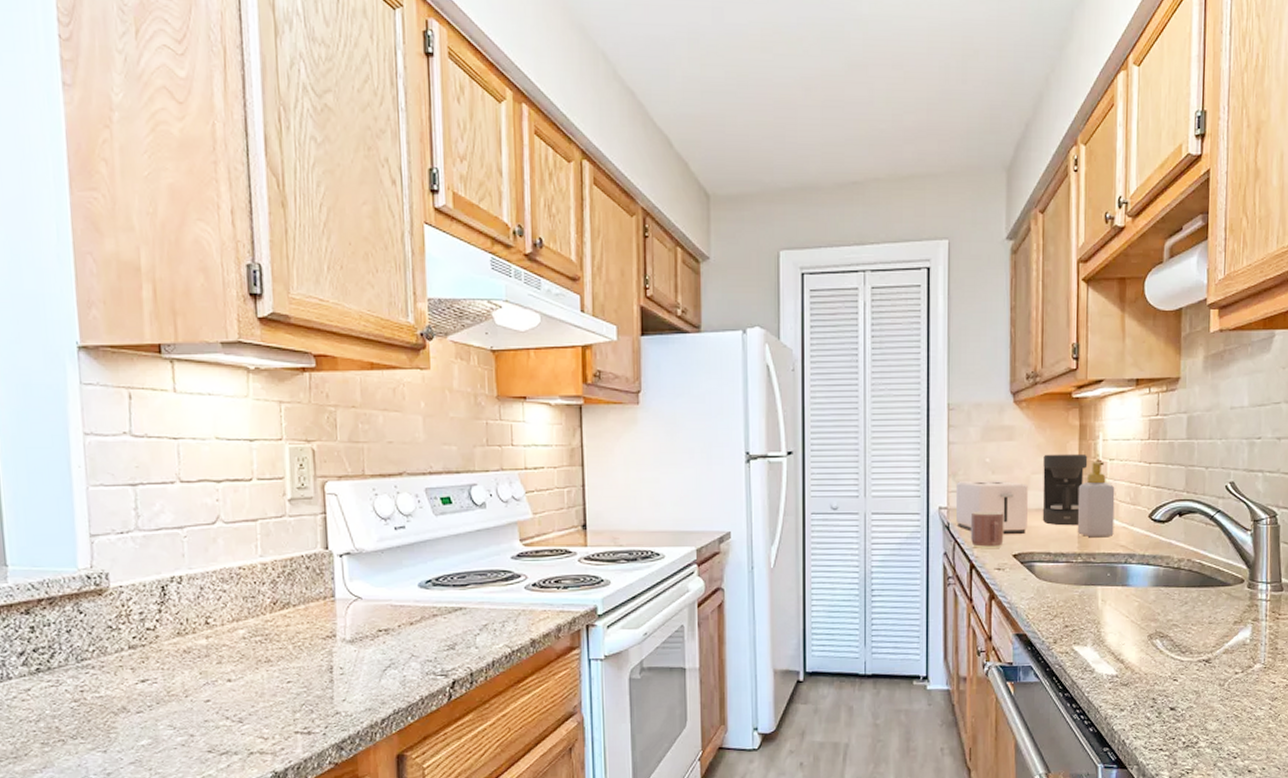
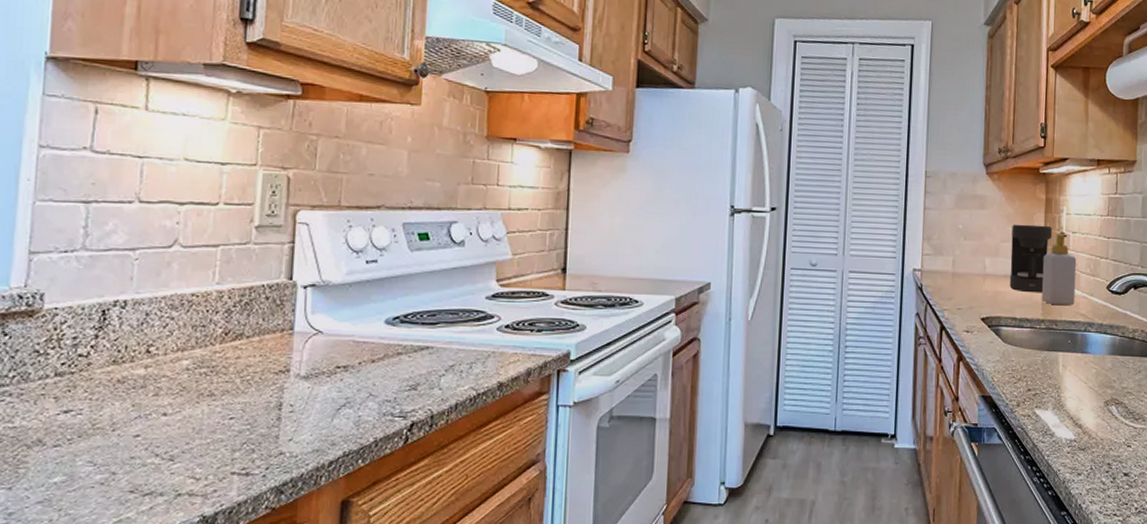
toaster: present [955,480,1028,535] -> none [929,244,997,300]
mug: present [970,511,1004,549] -> none [941,274,974,312]

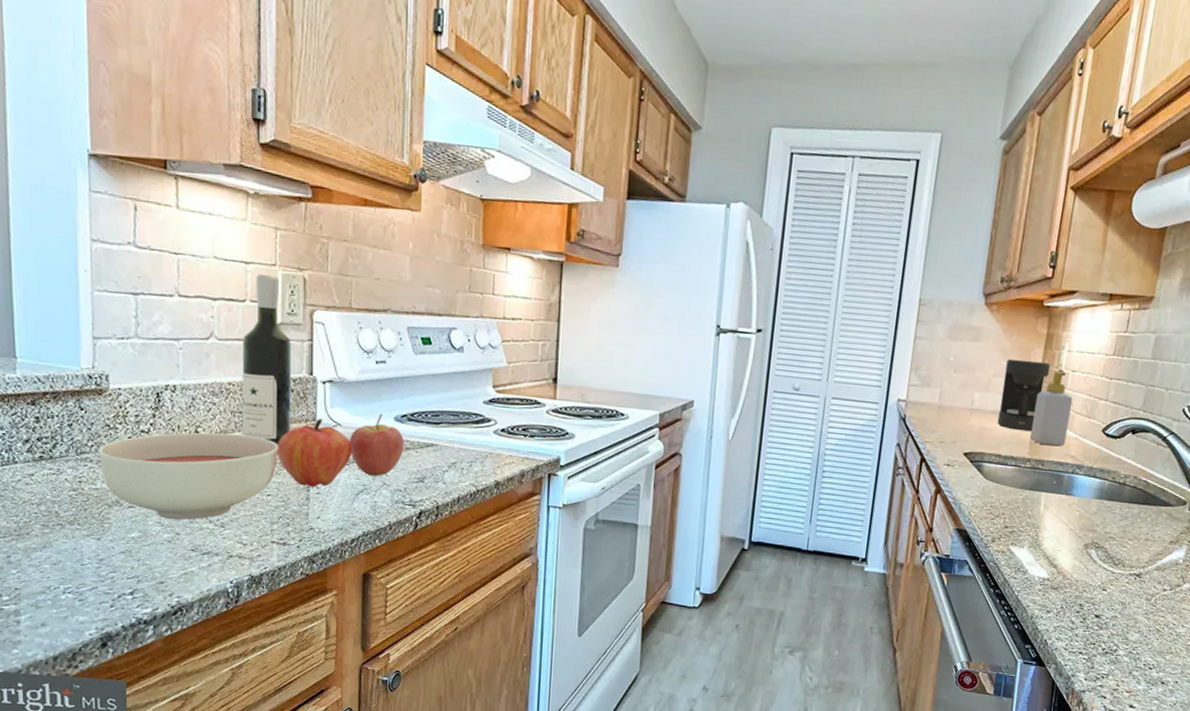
bowl: none [20,350,248,456] -> present [97,432,279,520]
bottle: none [204,176,270,361] -> present [242,275,292,446]
fruit: none [244,327,336,405] -> present [276,419,353,487]
fruit: none [332,317,396,387] -> present [350,413,405,476]

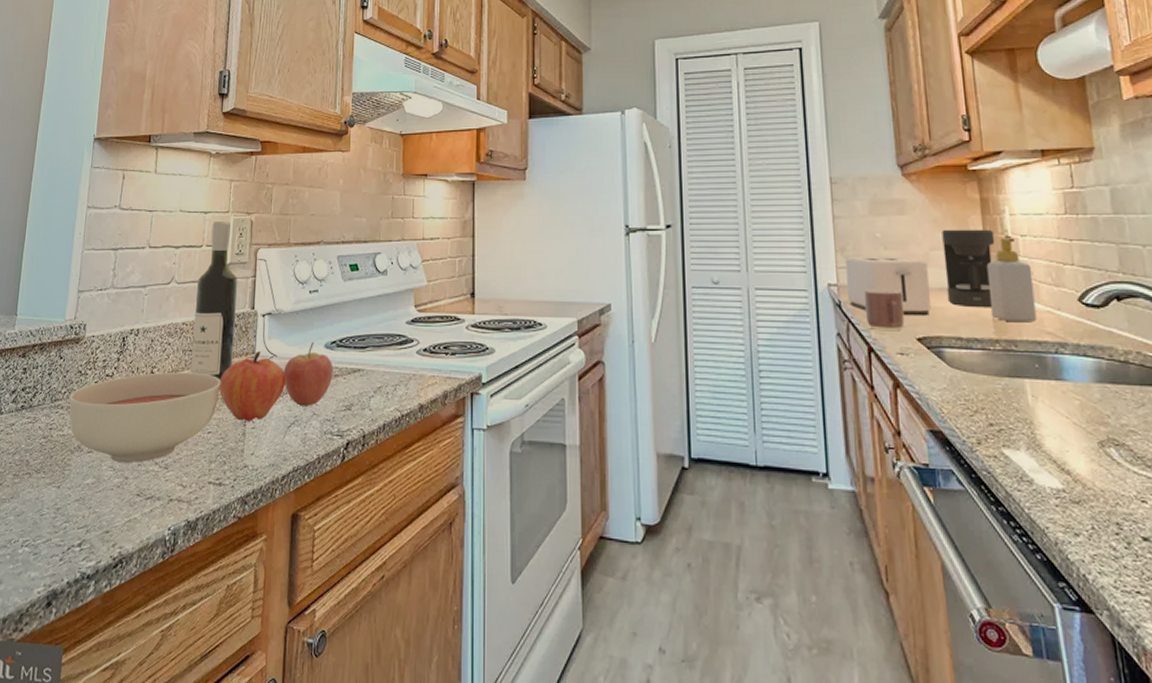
toaster: none [913,376,988,435] -> present [844,256,931,317]
mug: none [924,407,961,446] -> present [863,289,905,332]

